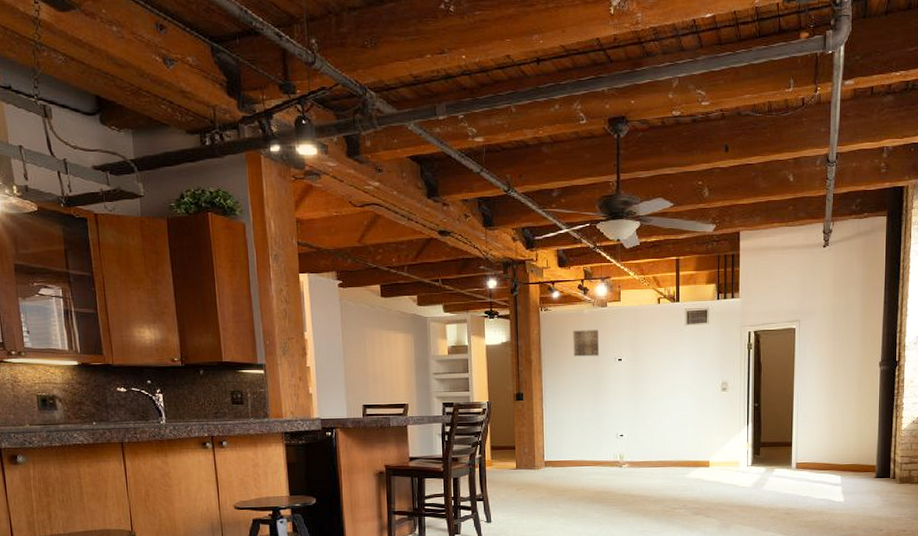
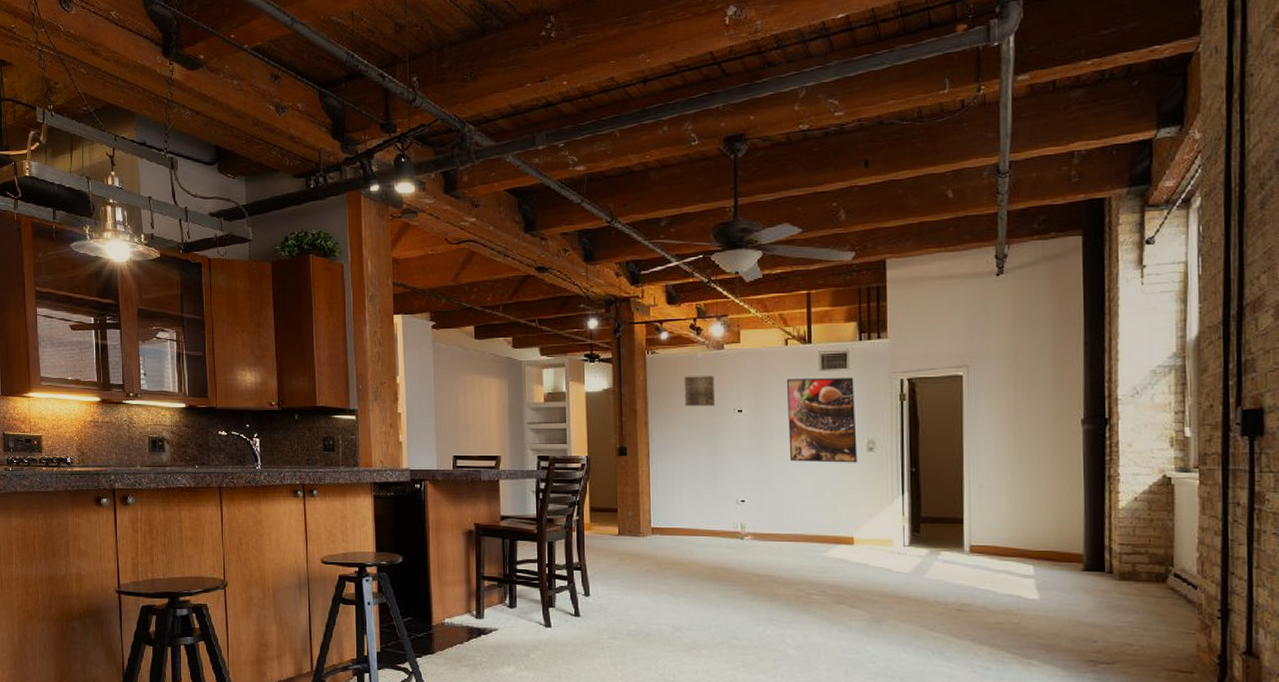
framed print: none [659,331,714,402] -> present [787,378,858,463]

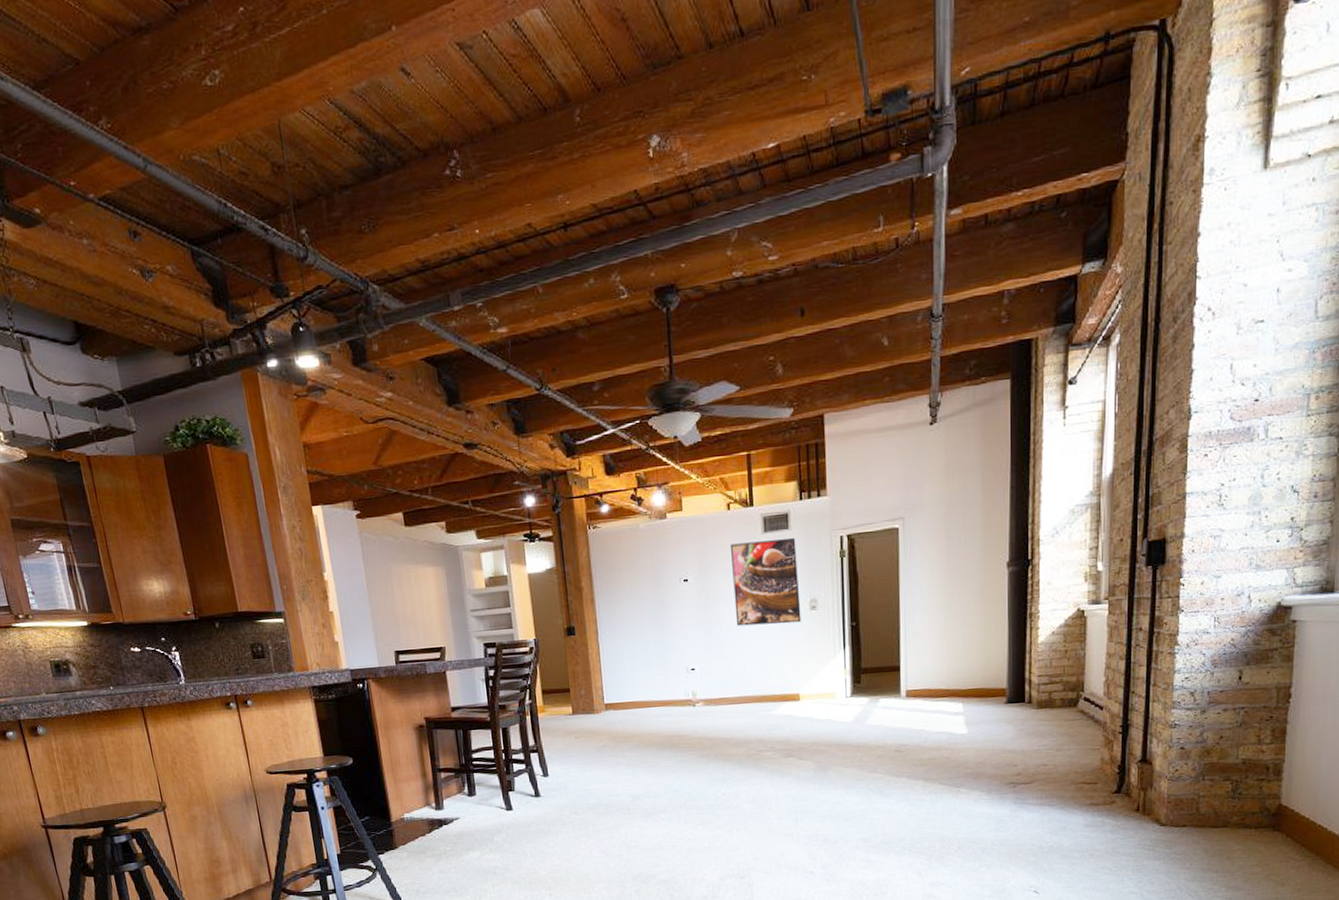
wall art: present [684,376,716,407] -> none [628,547,661,580]

